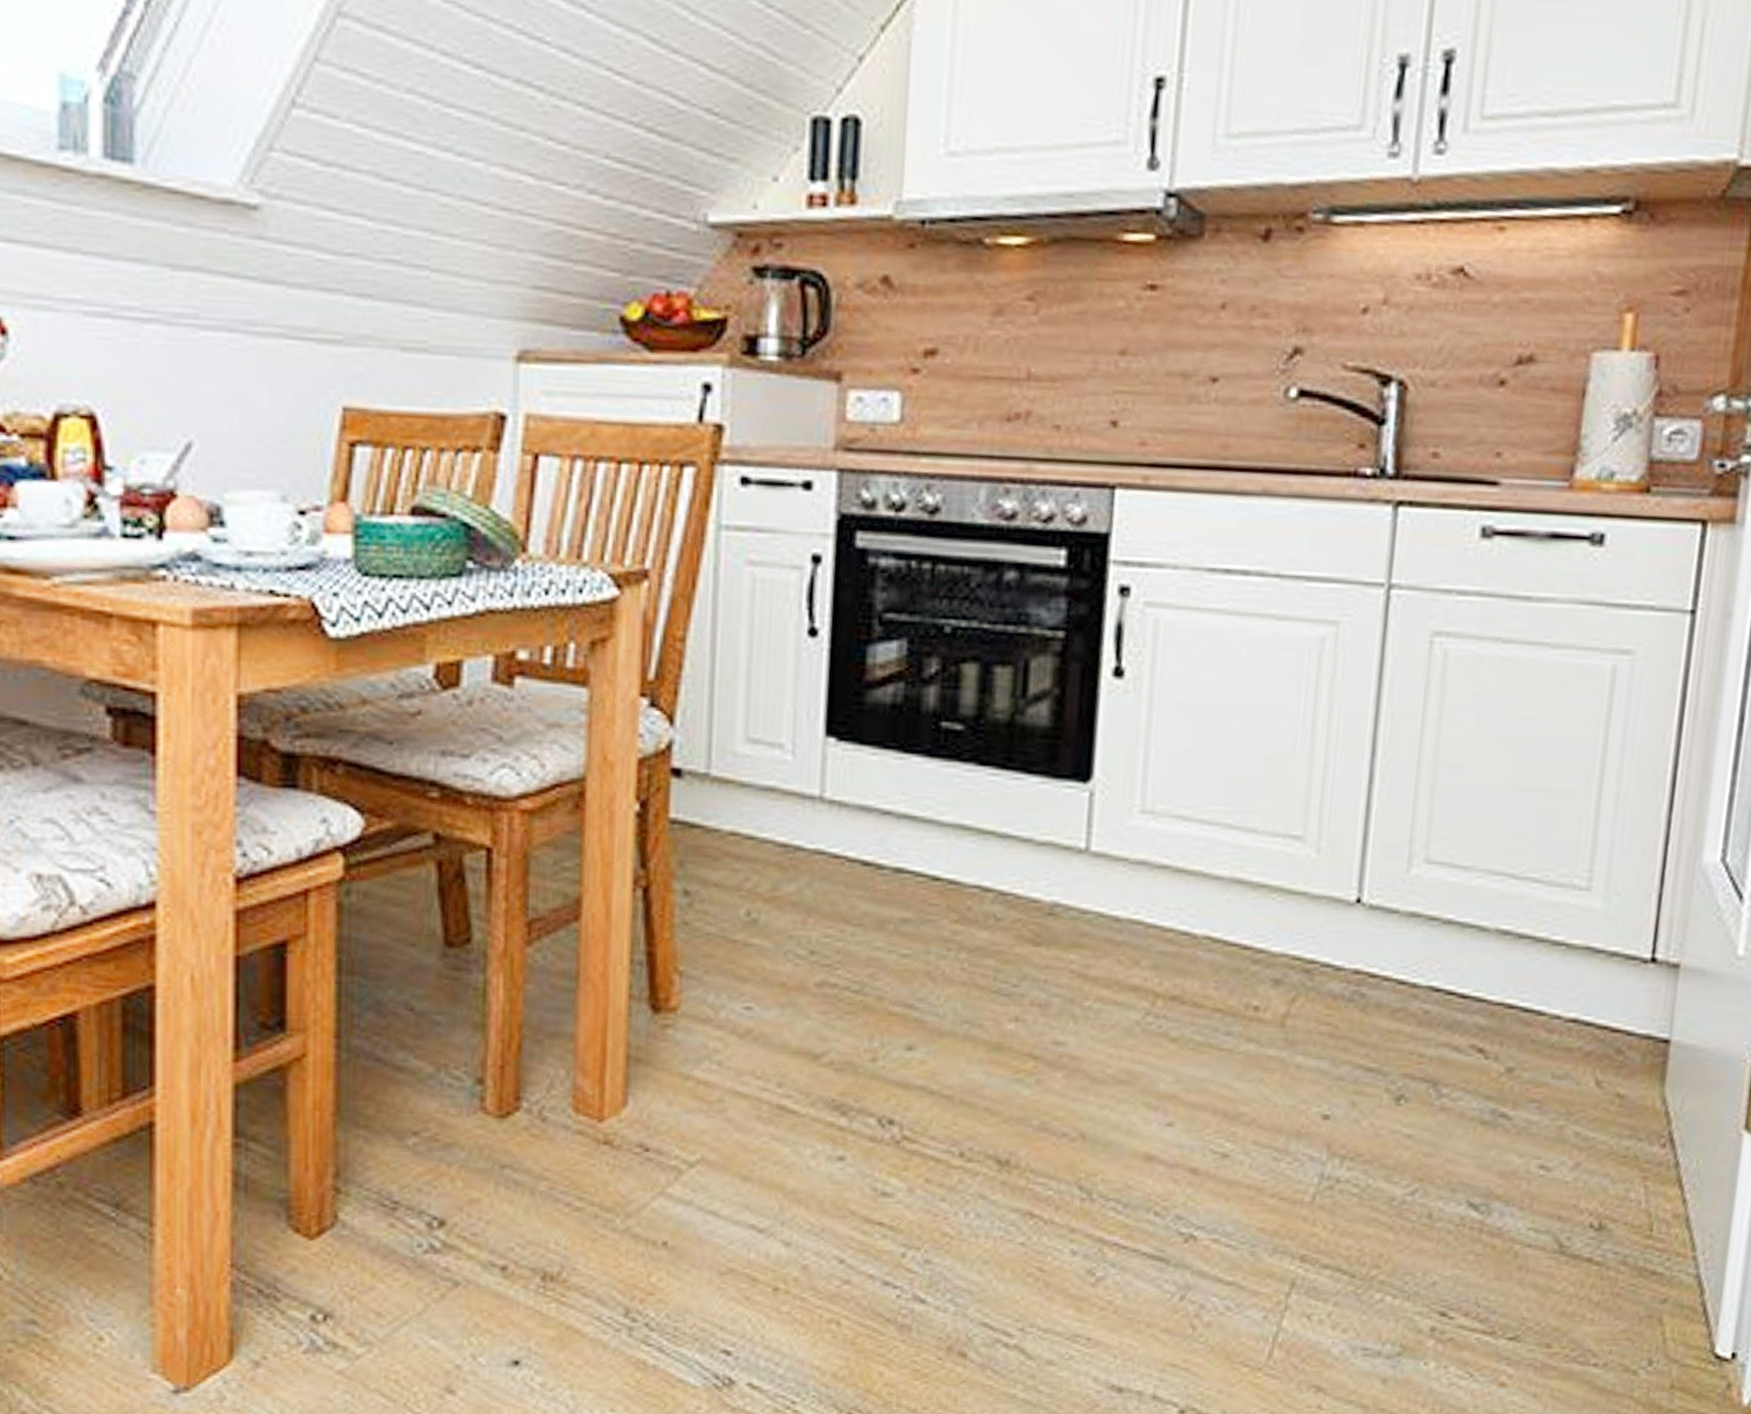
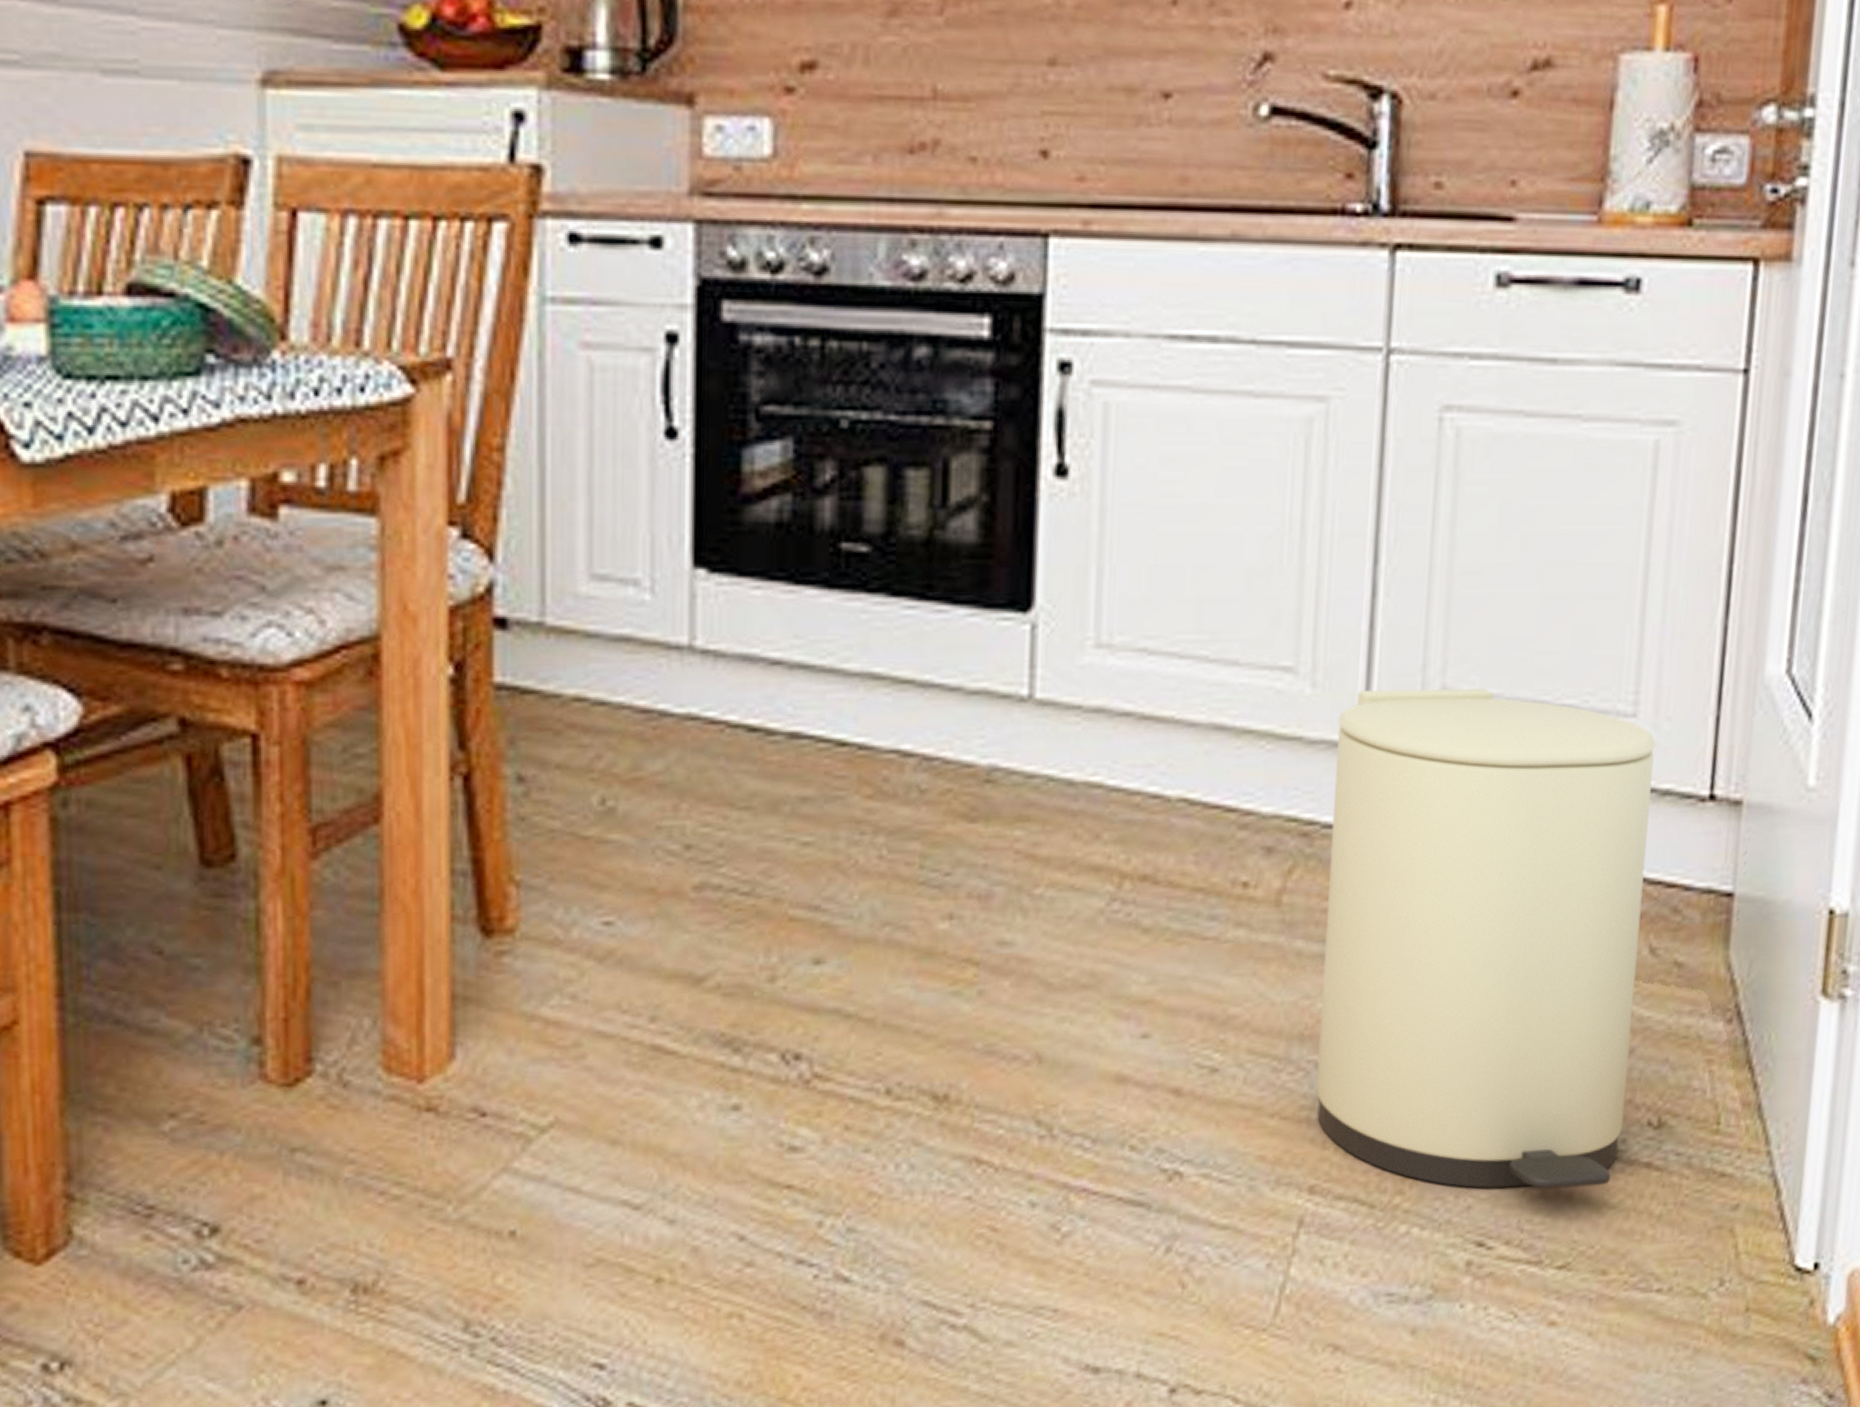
pedal bin: none [1309,857,1607,1274] -> present [1316,687,1656,1190]

